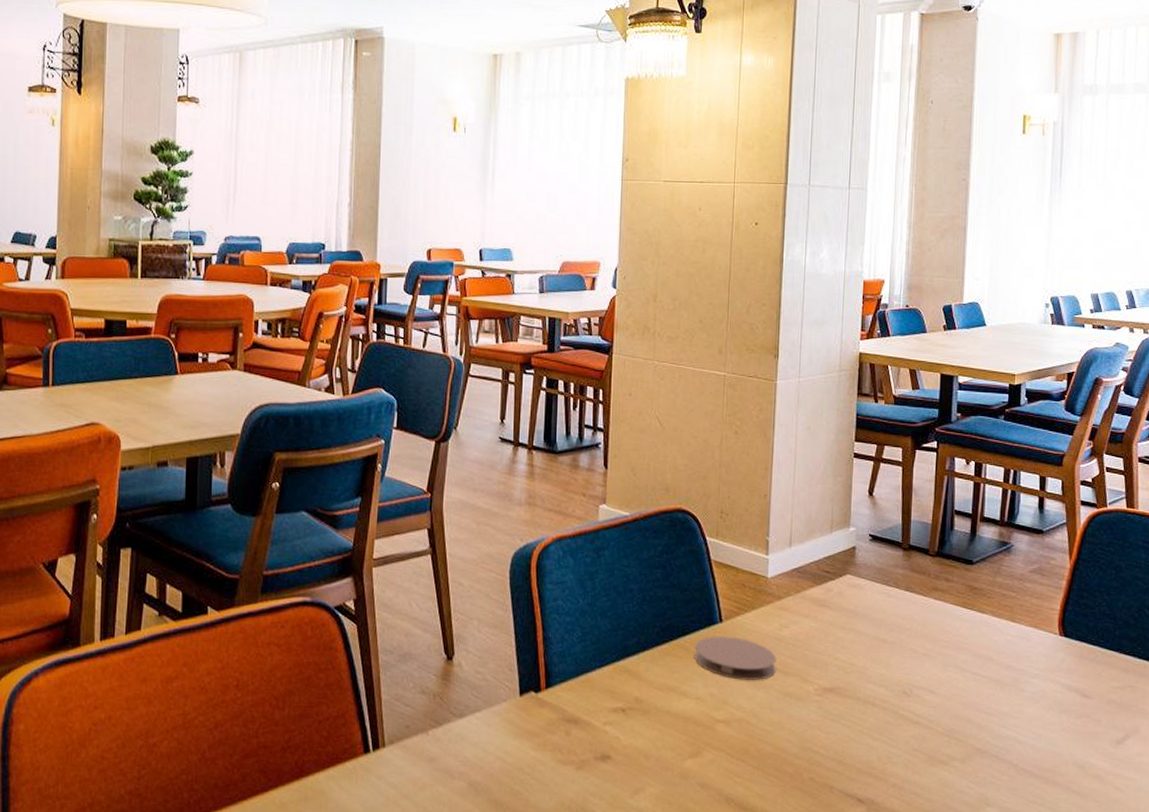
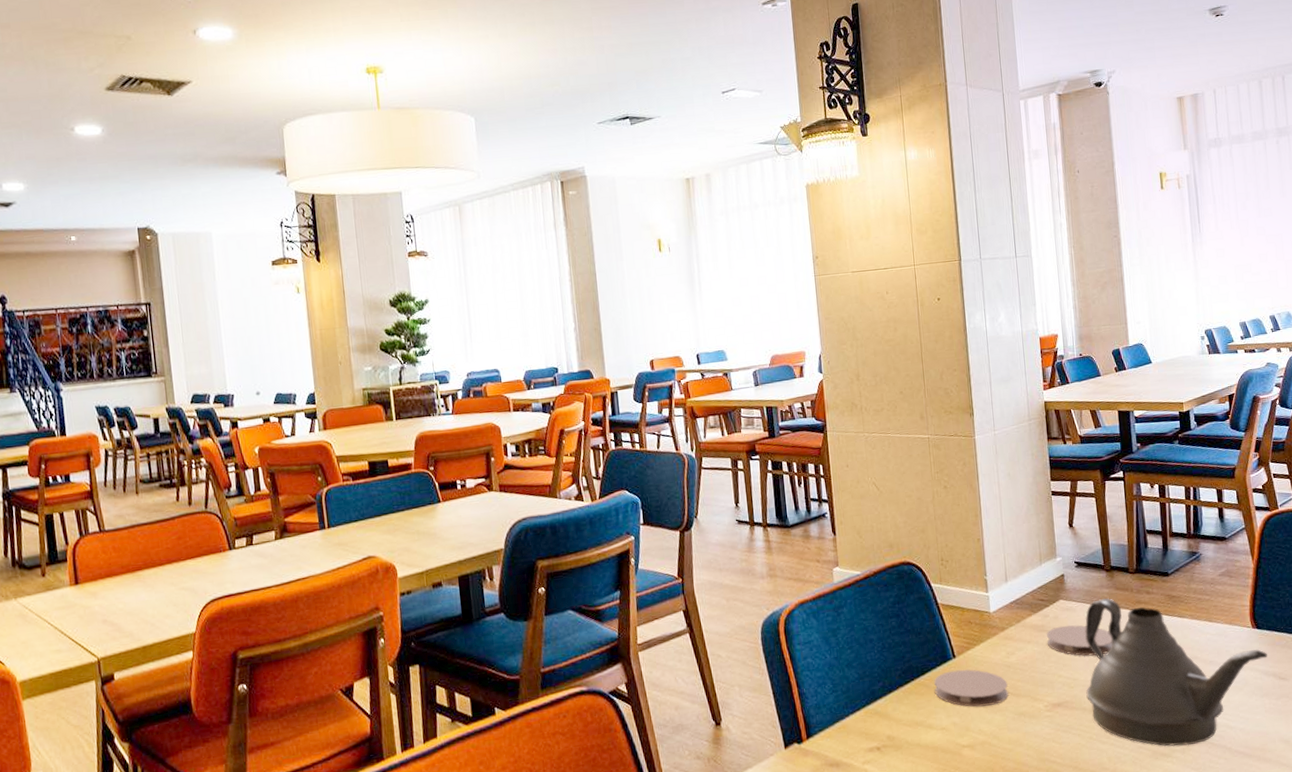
coaster: none [826,603,901,641] -> present [1046,625,1113,656]
teapot: none [863,579,1072,756] -> present [1085,598,1267,747]

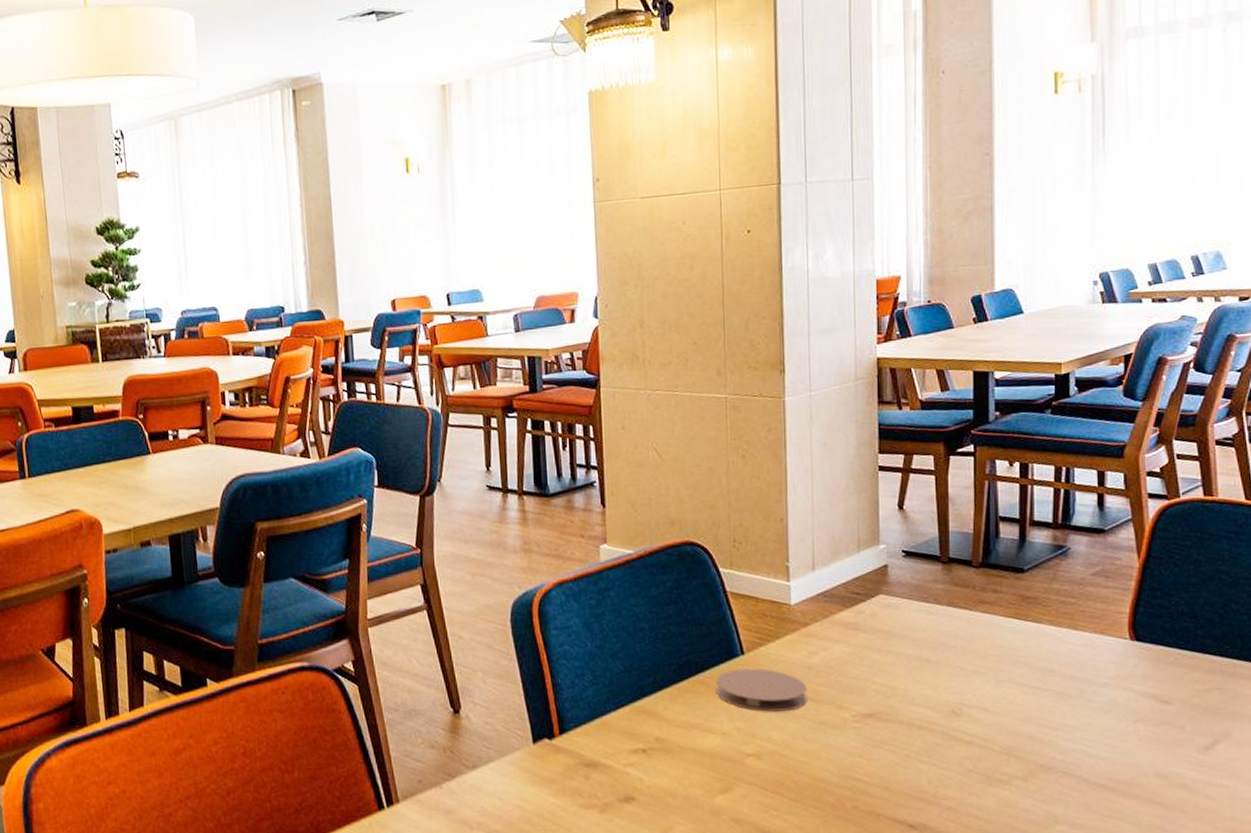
coaster: present [1046,625,1113,656] -> none [859,624,945,662]
teapot: present [1085,598,1267,747] -> none [906,594,1147,773]

